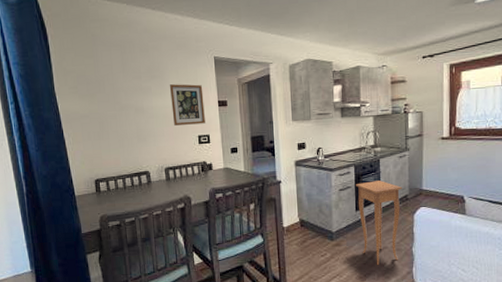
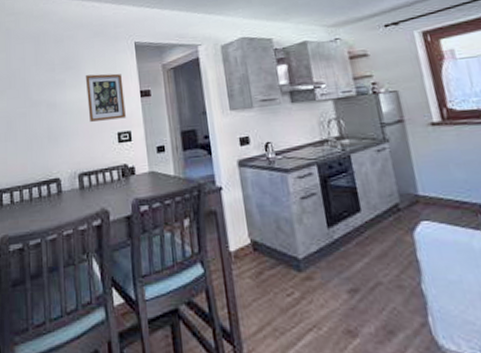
side table: present [356,180,403,265] -> none [322,184,402,311]

